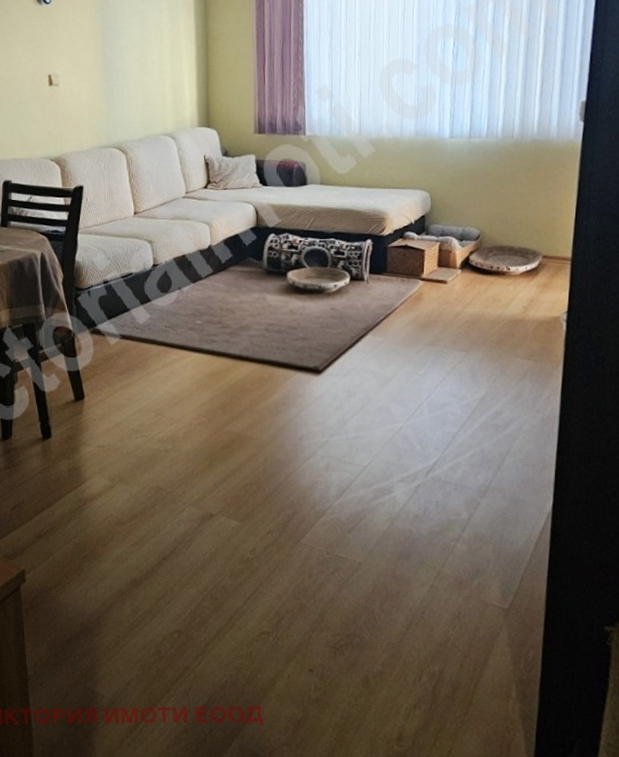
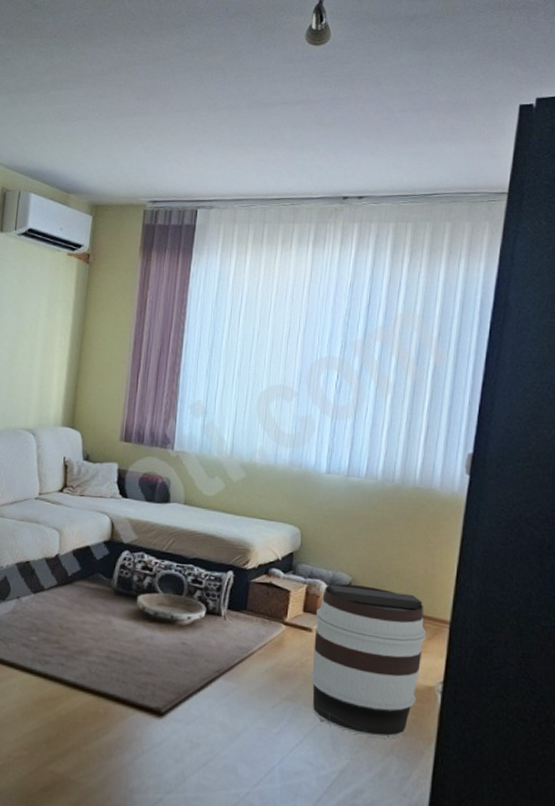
barrel: none [448,236,551,367] -> present [310,584,427,739]

